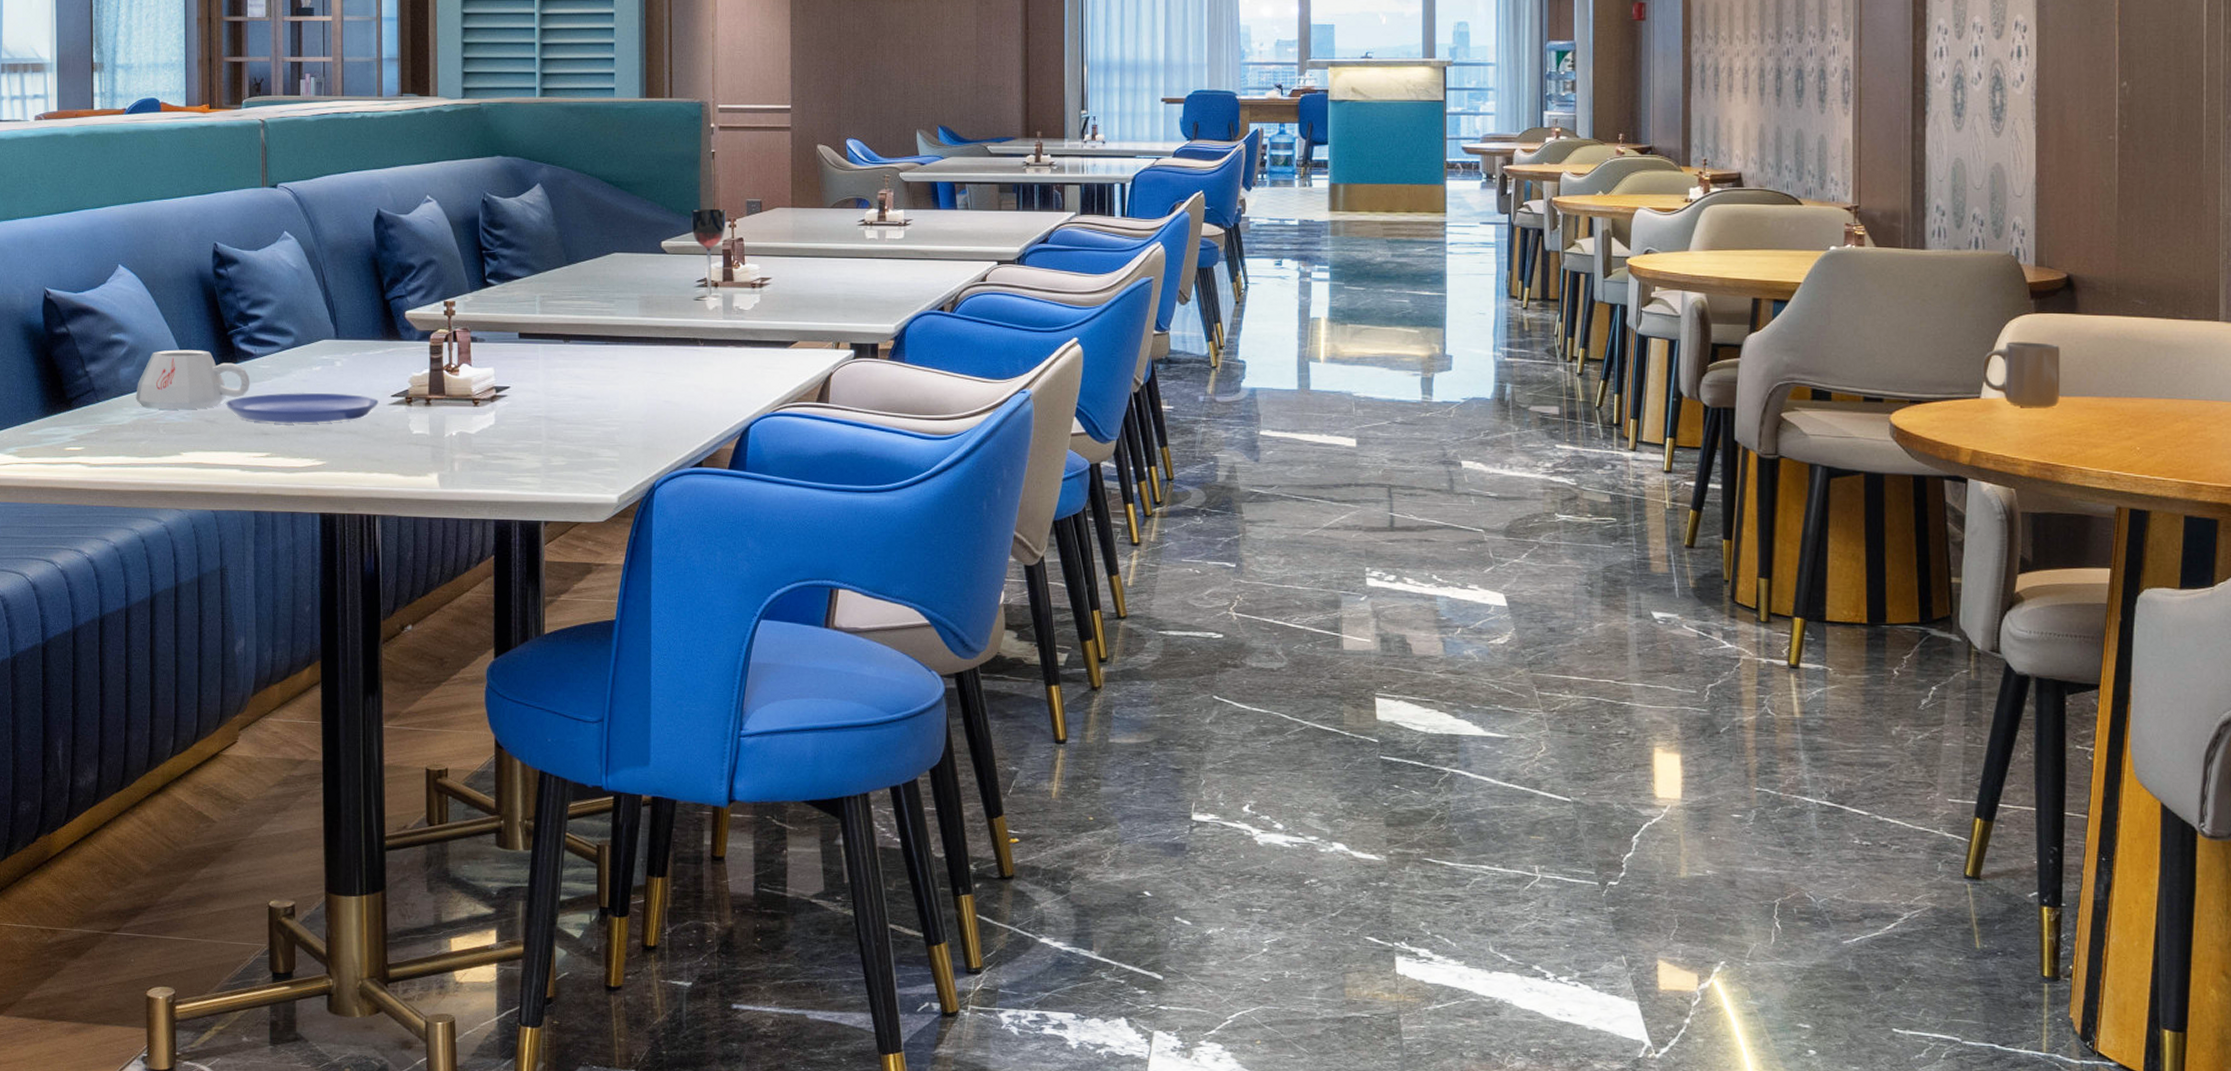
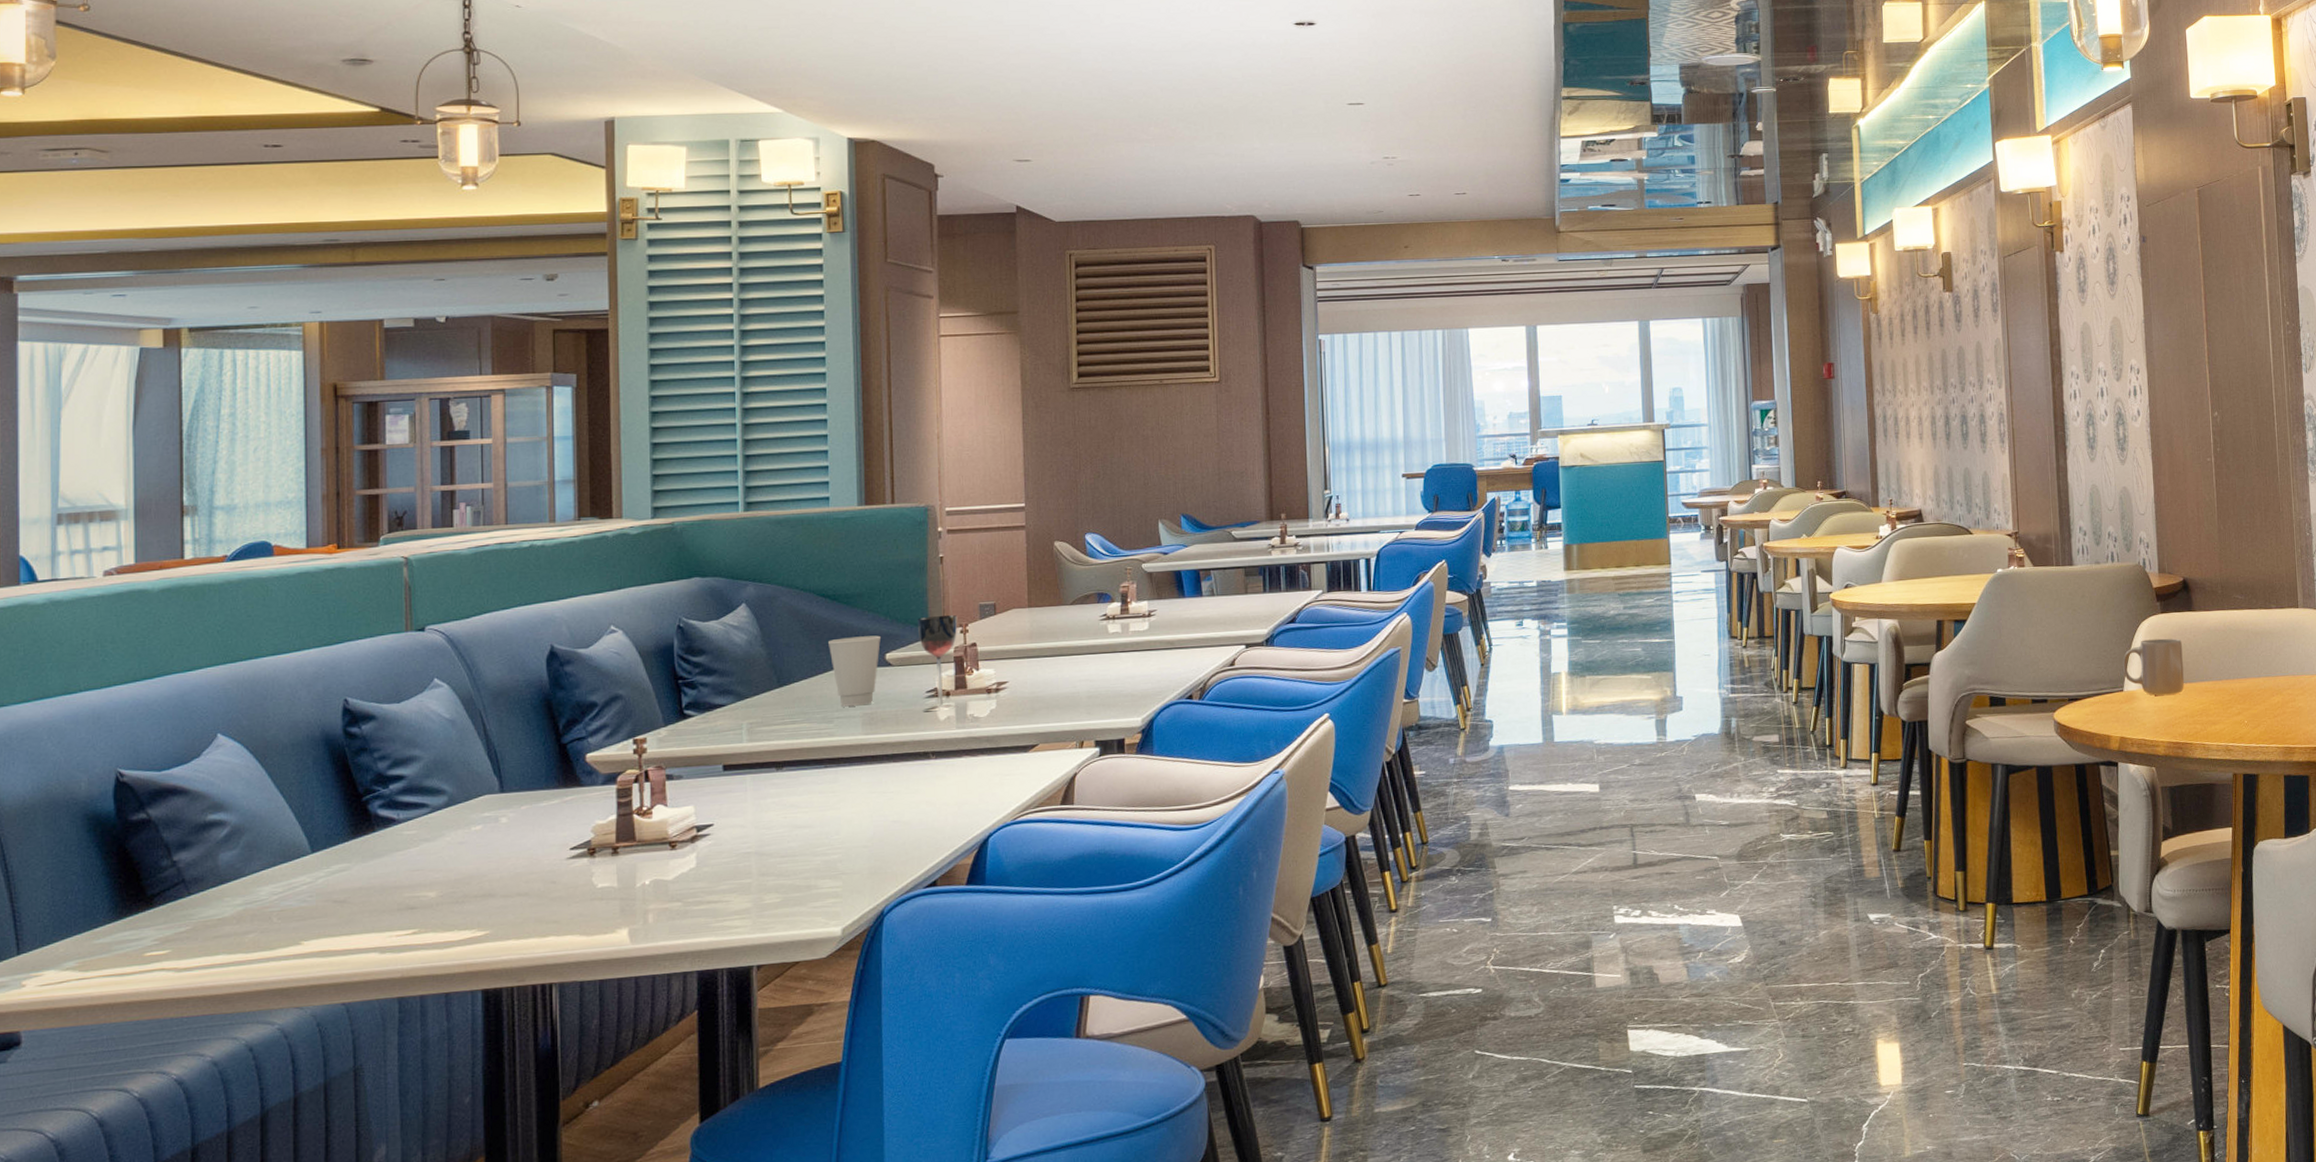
cup: present [136,349,250,410] -> none [241,821,392,896]
plate: present [226,393,378,424] -> none [360,852,554,896]
cup: none [610,223,658,289] -> present [827,635,882,707]

